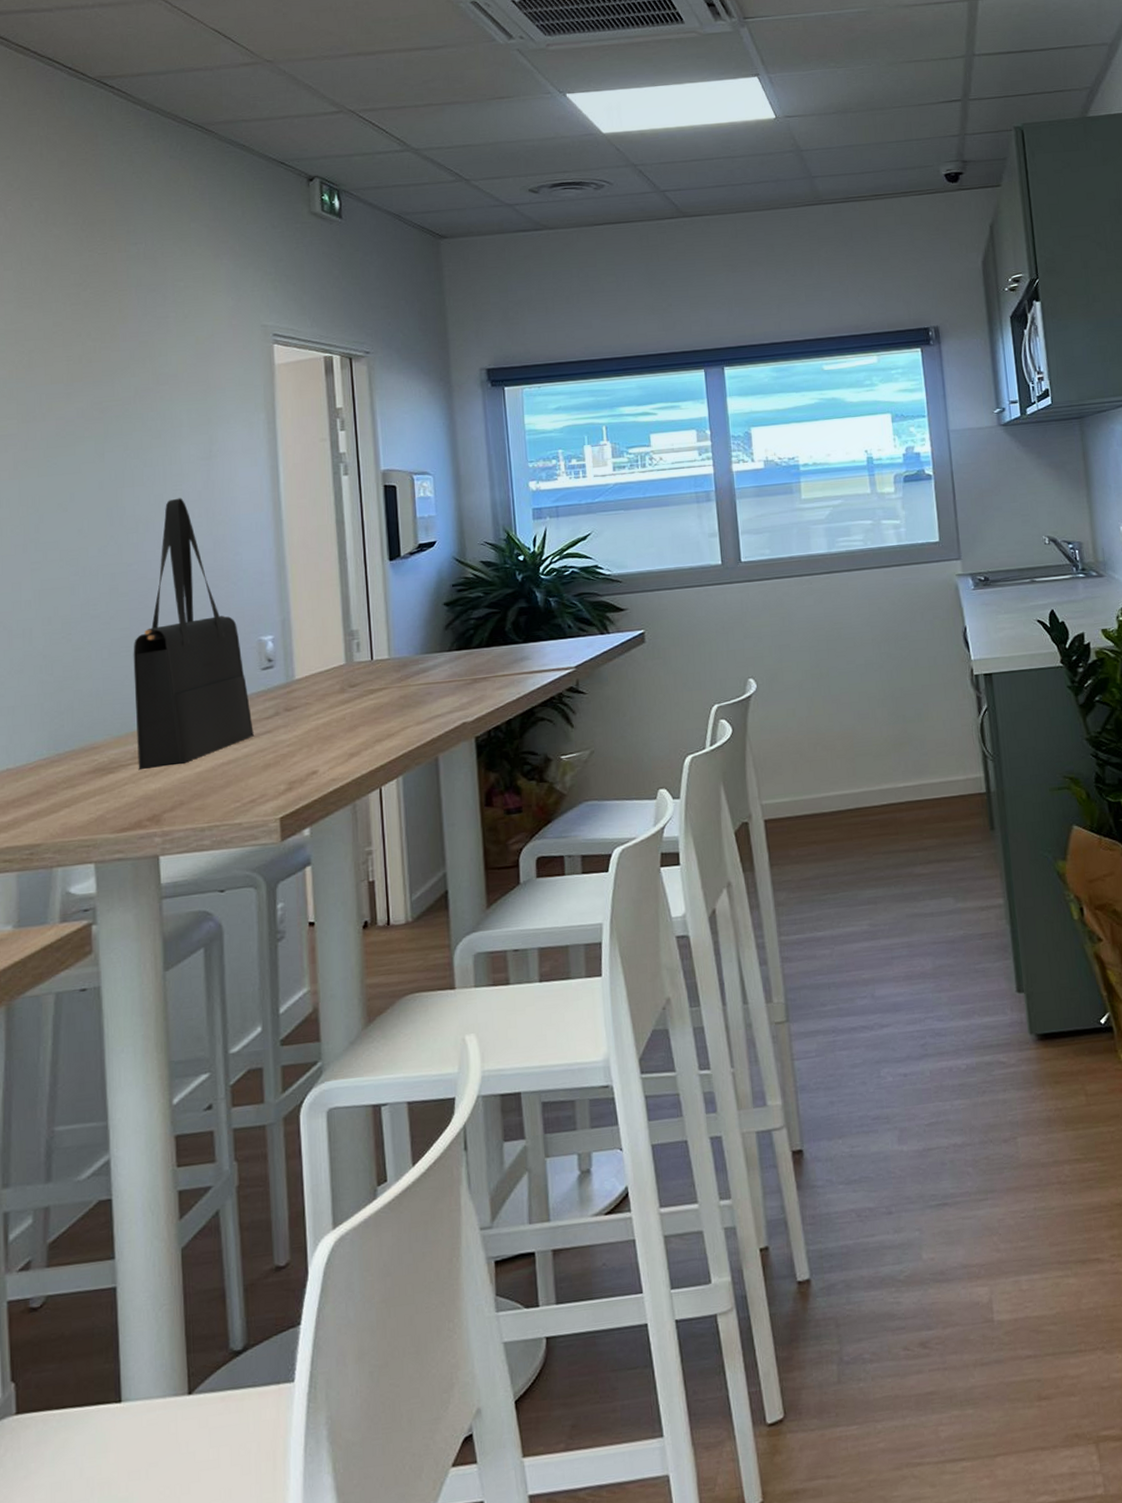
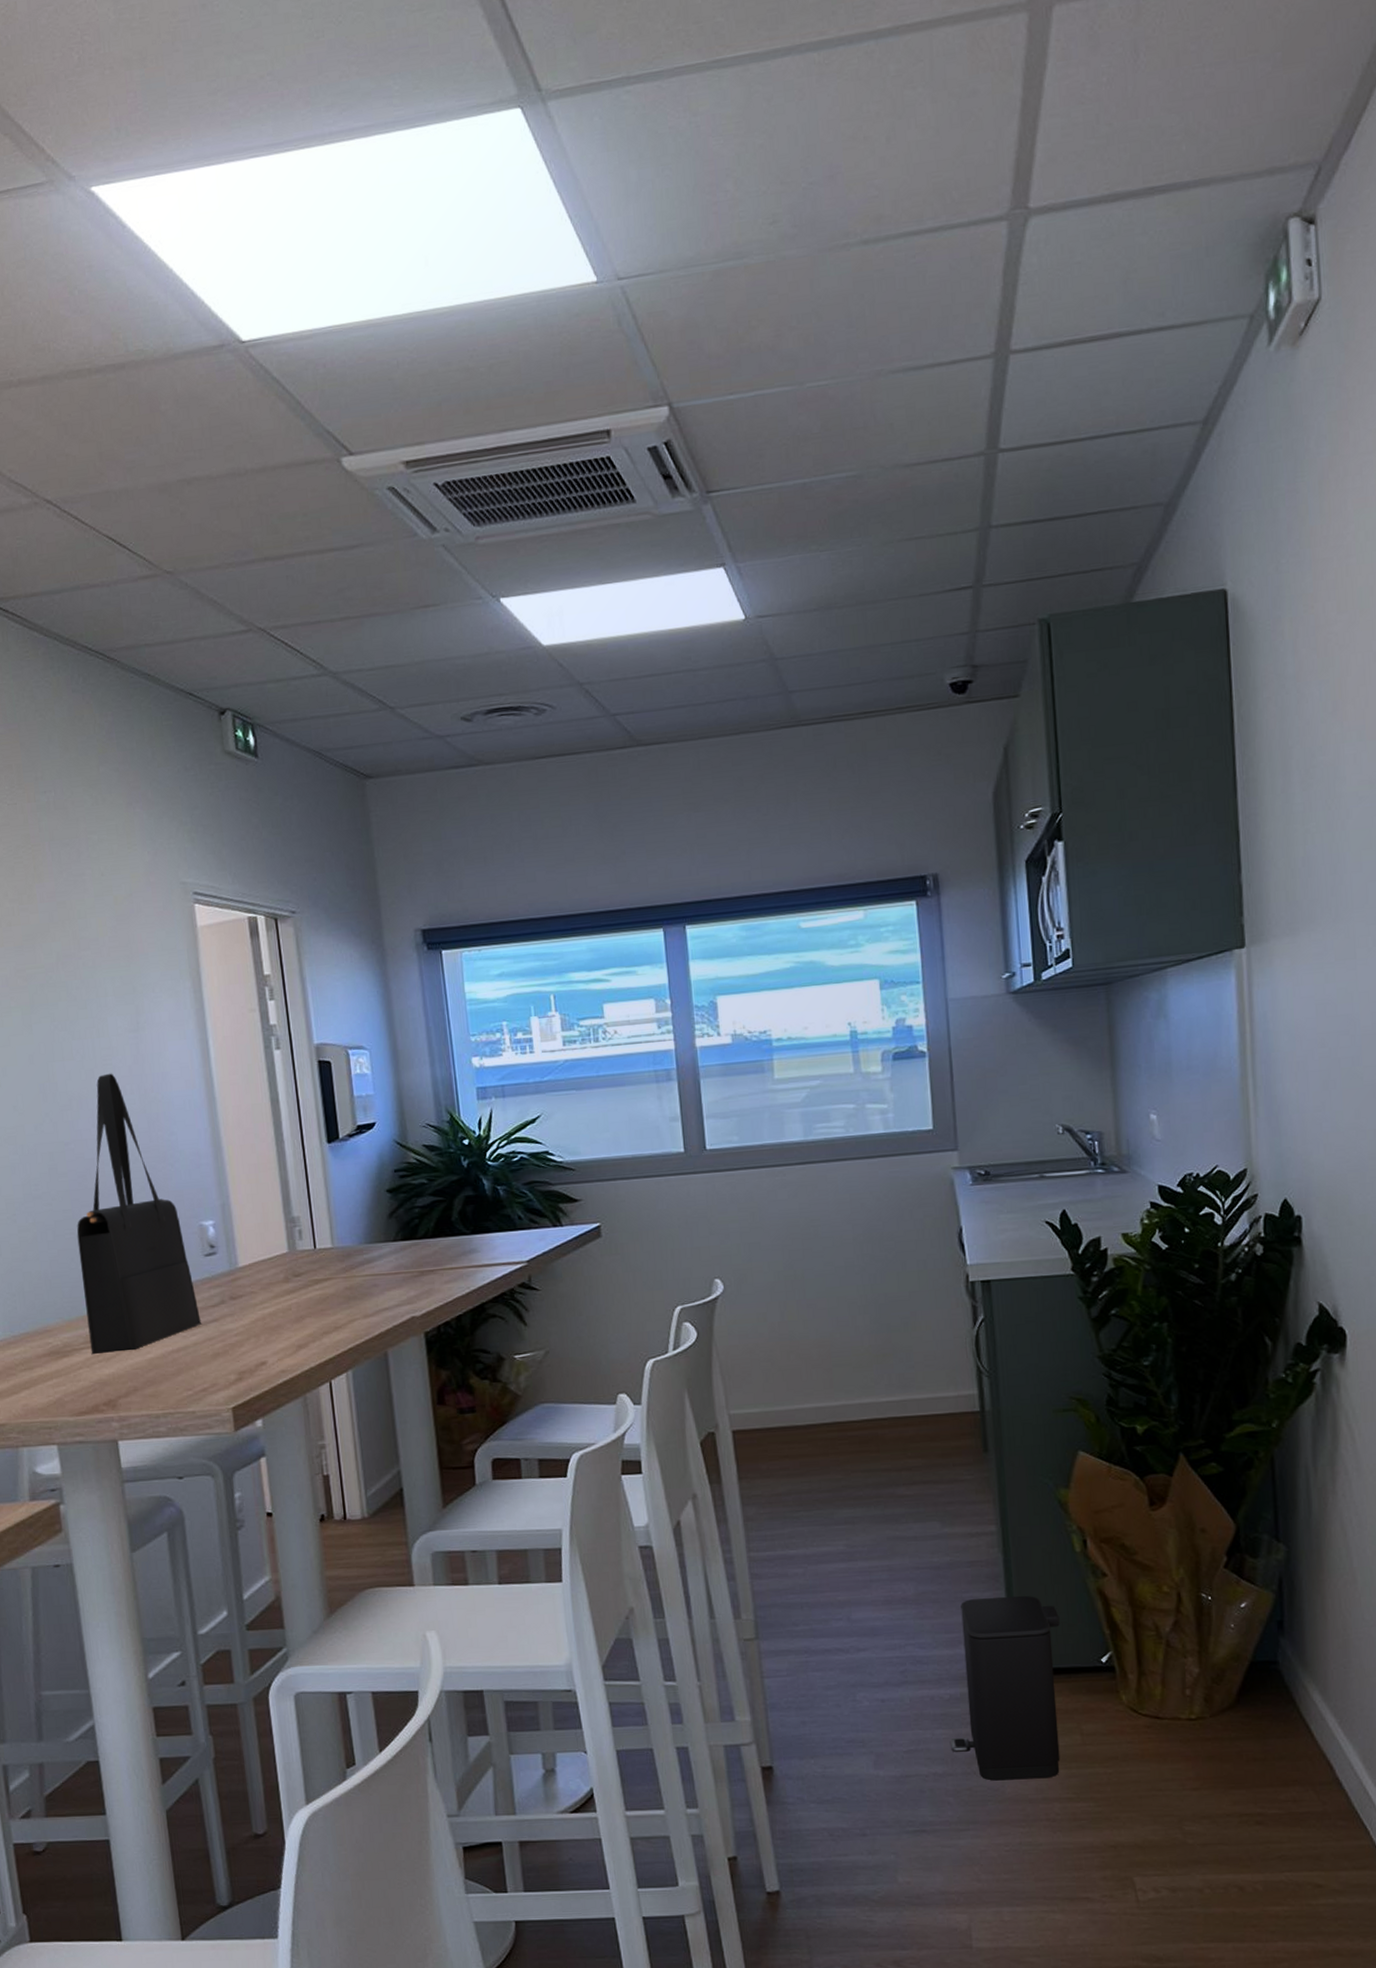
pedal bin: none [967,963,1068,1148] -> present [949,1595,1060,1781]

